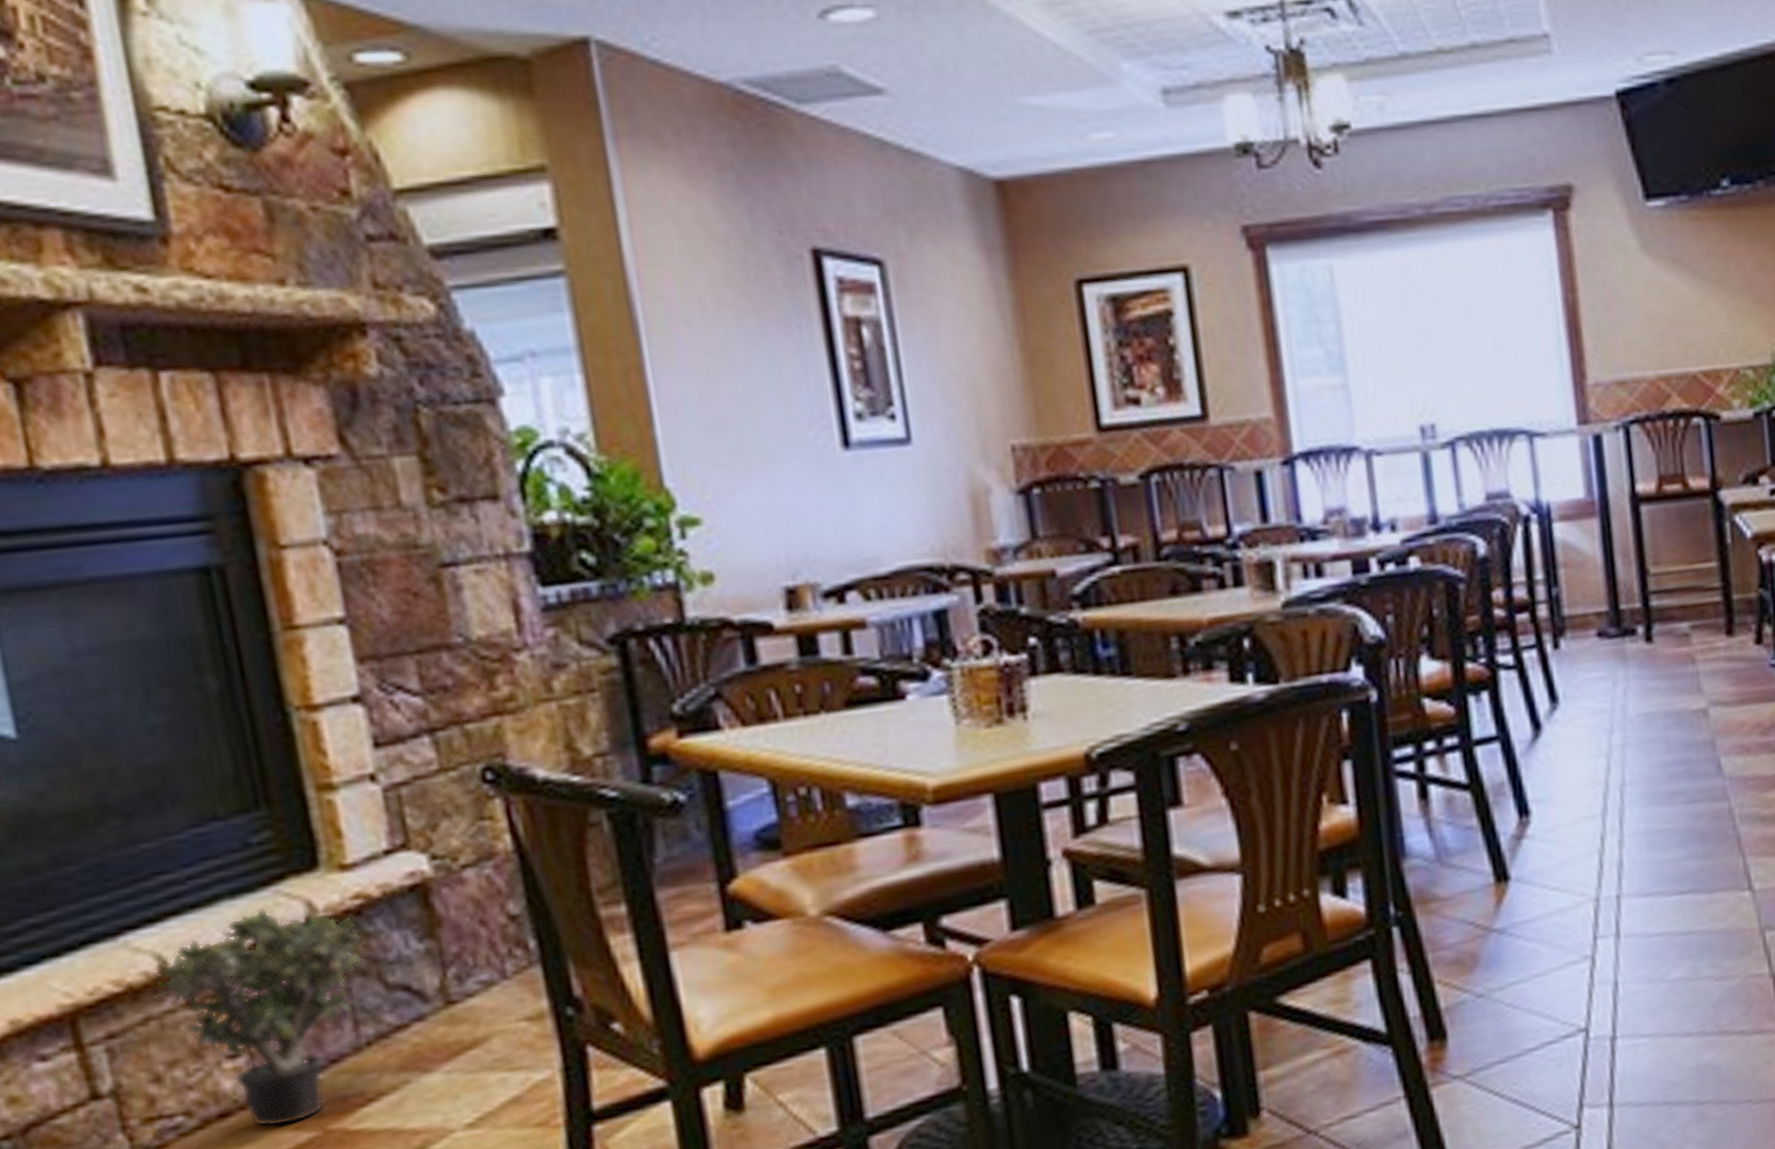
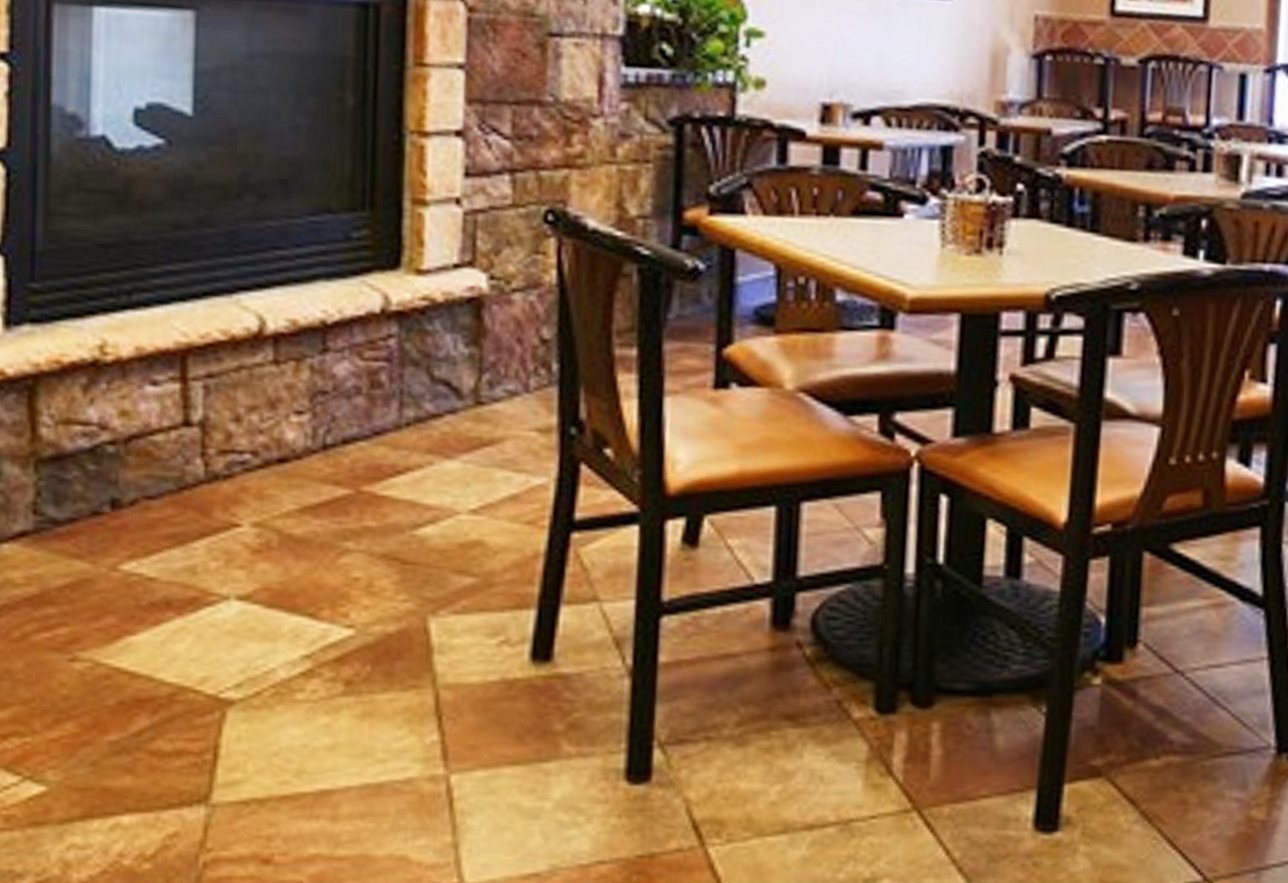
potted plant: present [153,908,366,1127] -> none [249,293,424,480]

